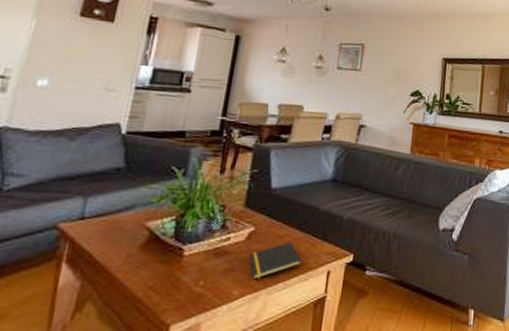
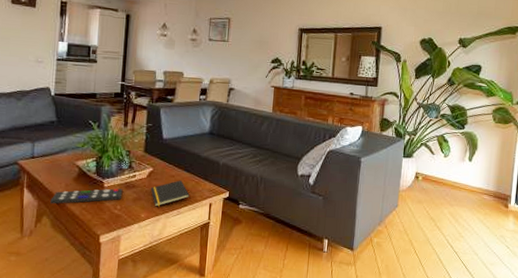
remote control: none [100,257,211,284] -> present [50,188,123,204]

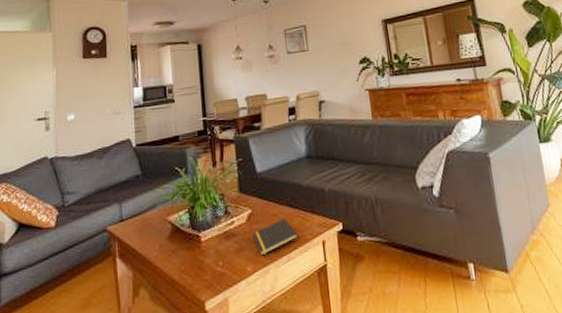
remote control: present [50,188,123,204] -> none [146,240,223,272]

